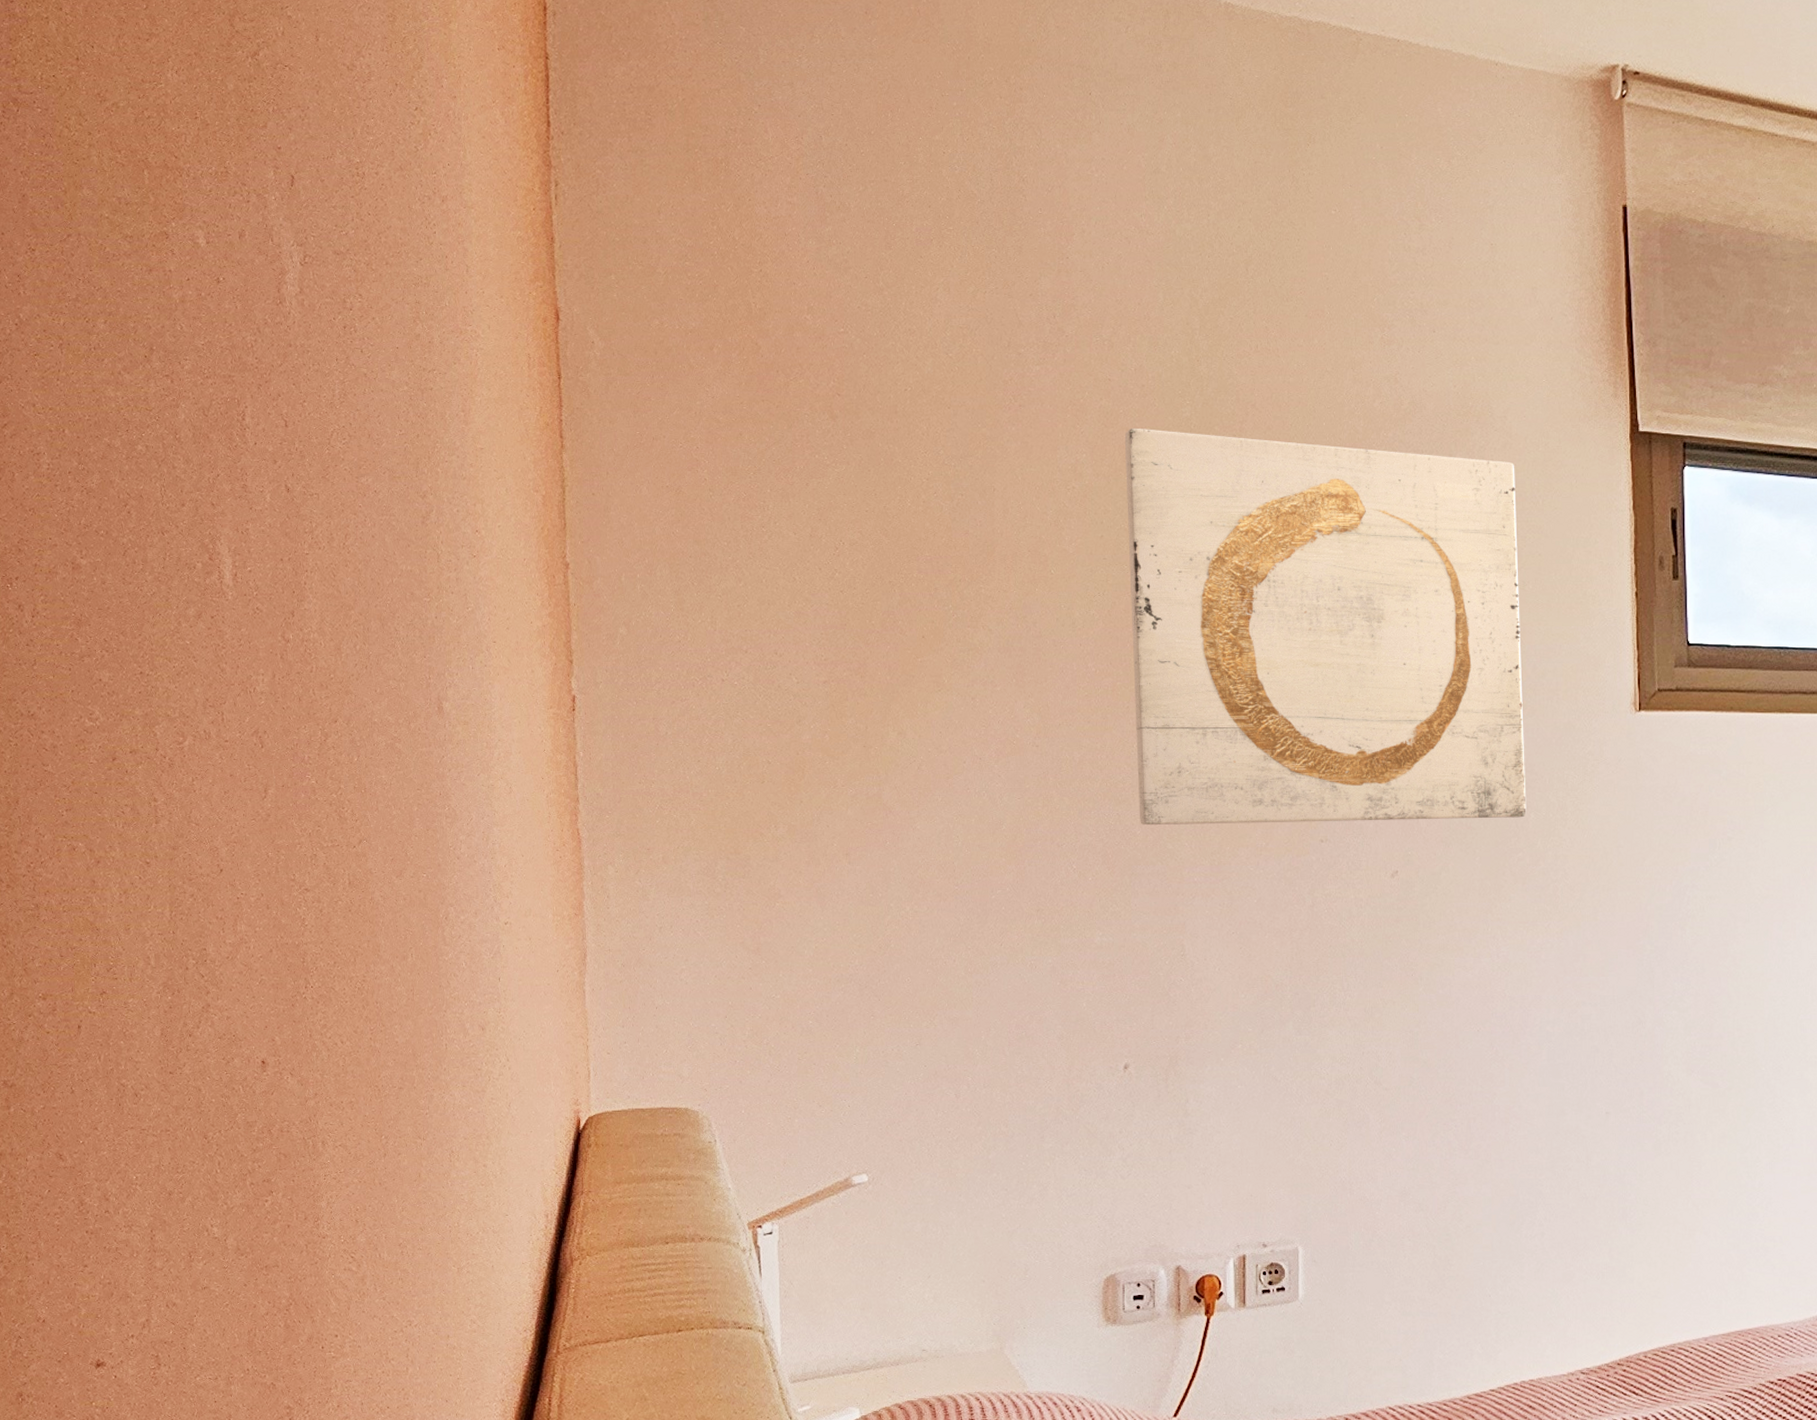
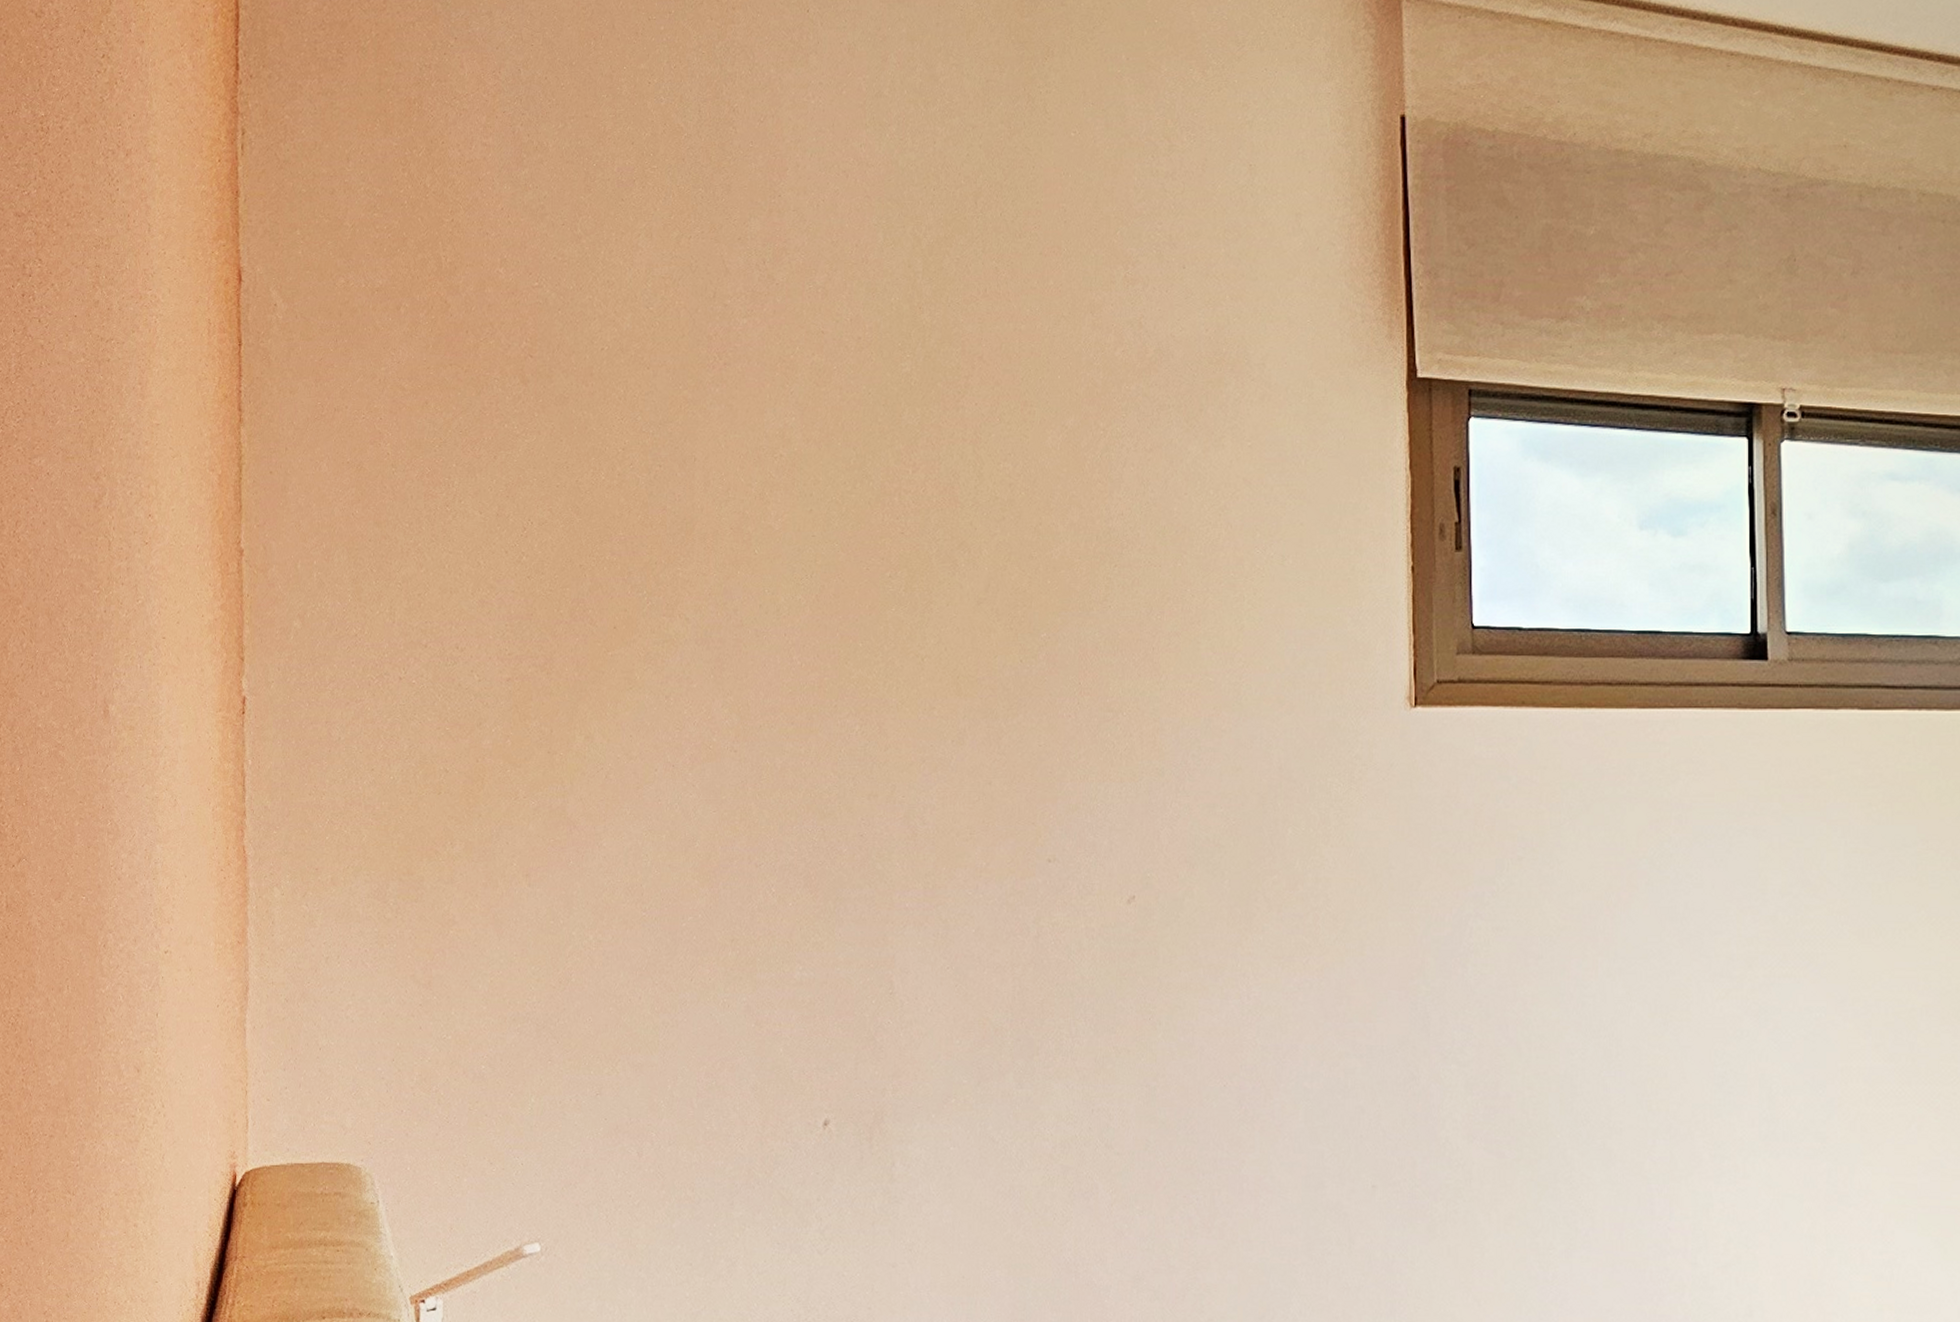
wall art: present [1124,428,1526,826] -> none [837,386,1283,843]

